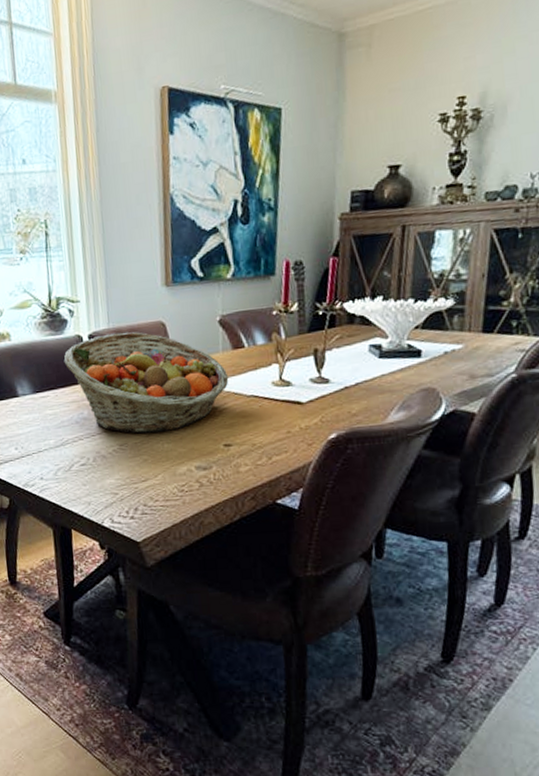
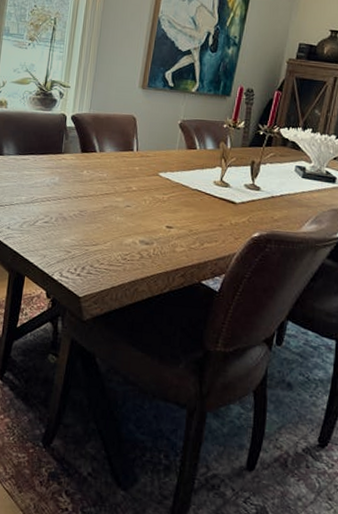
fruit basket: present [63,331,229,434] -> none [47,117,180,207]

